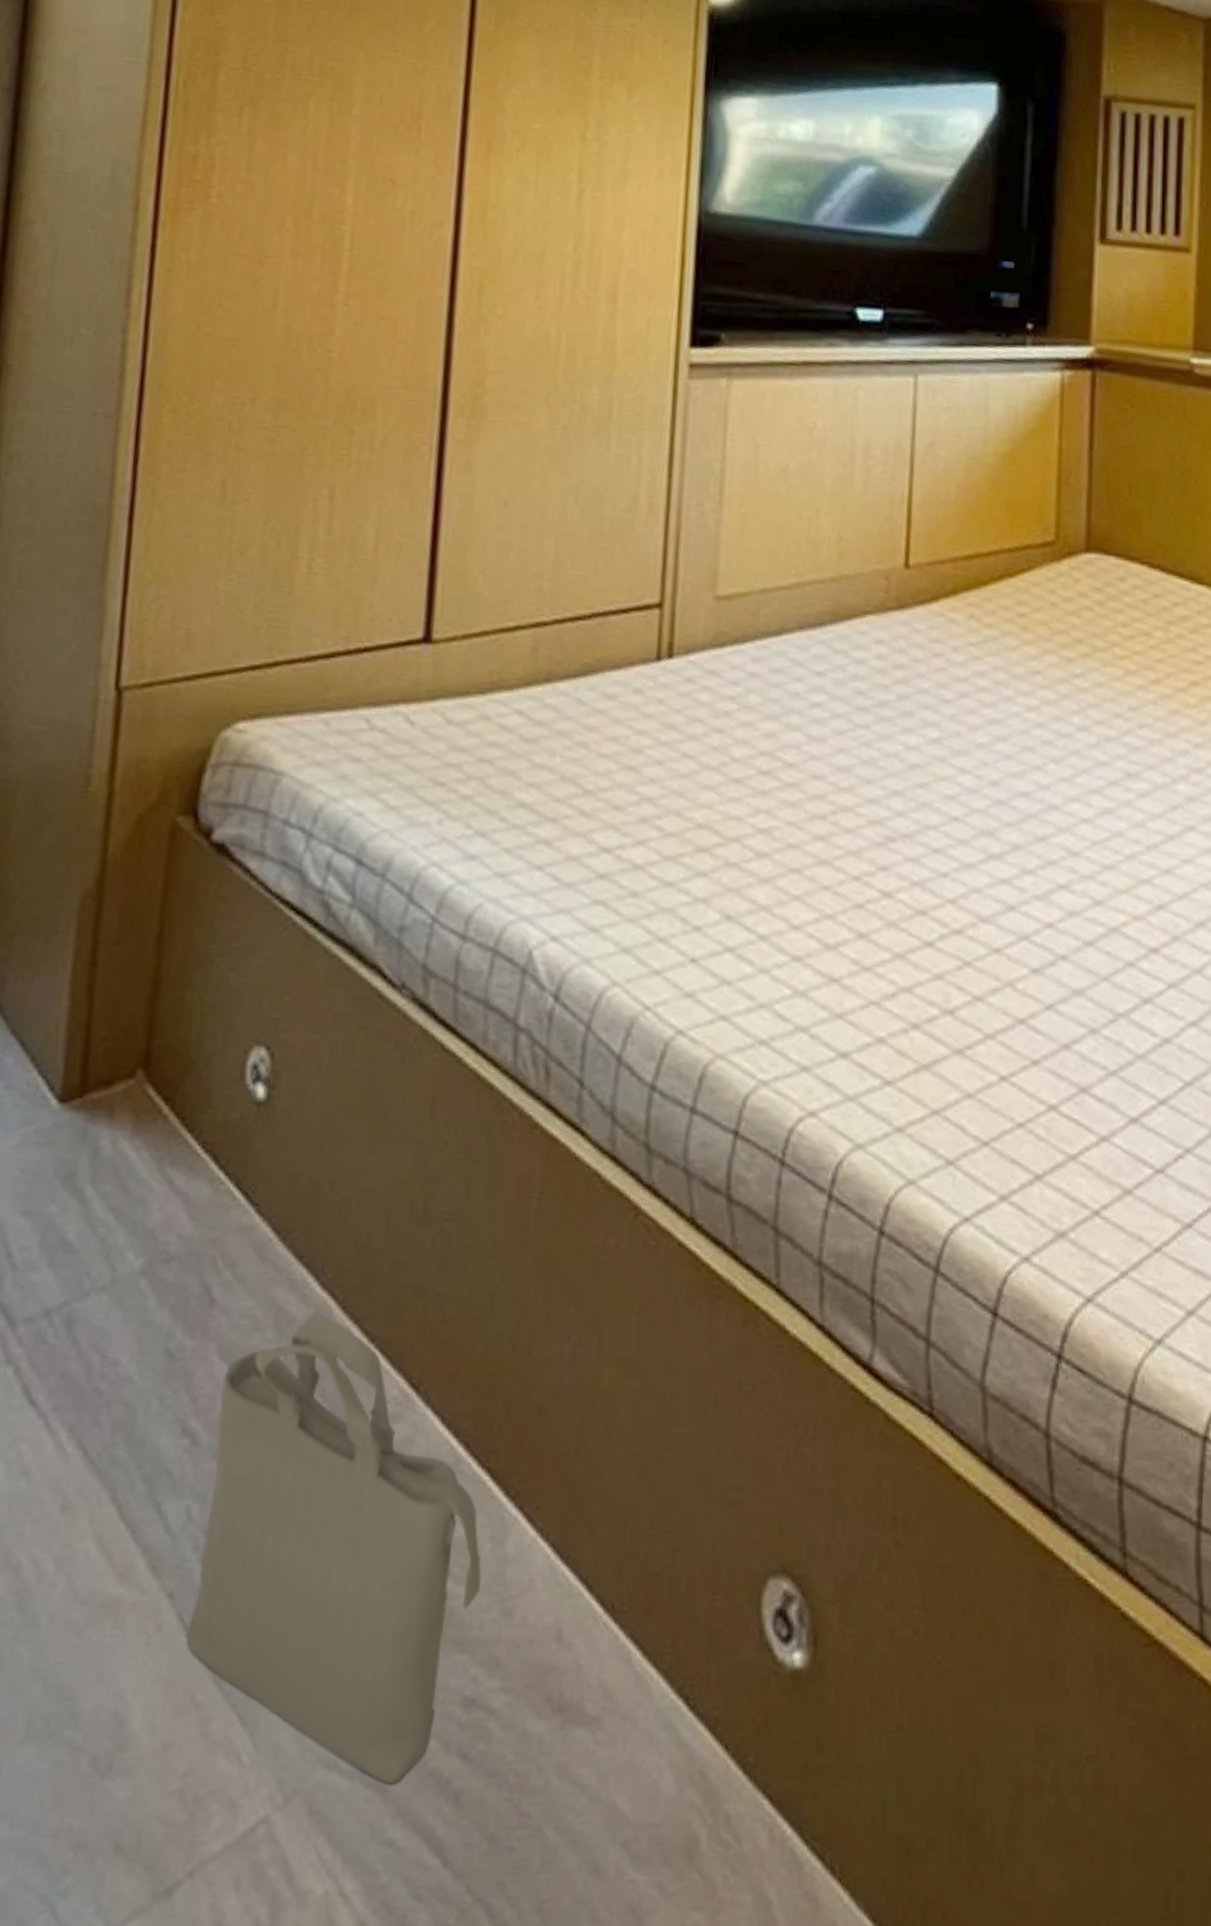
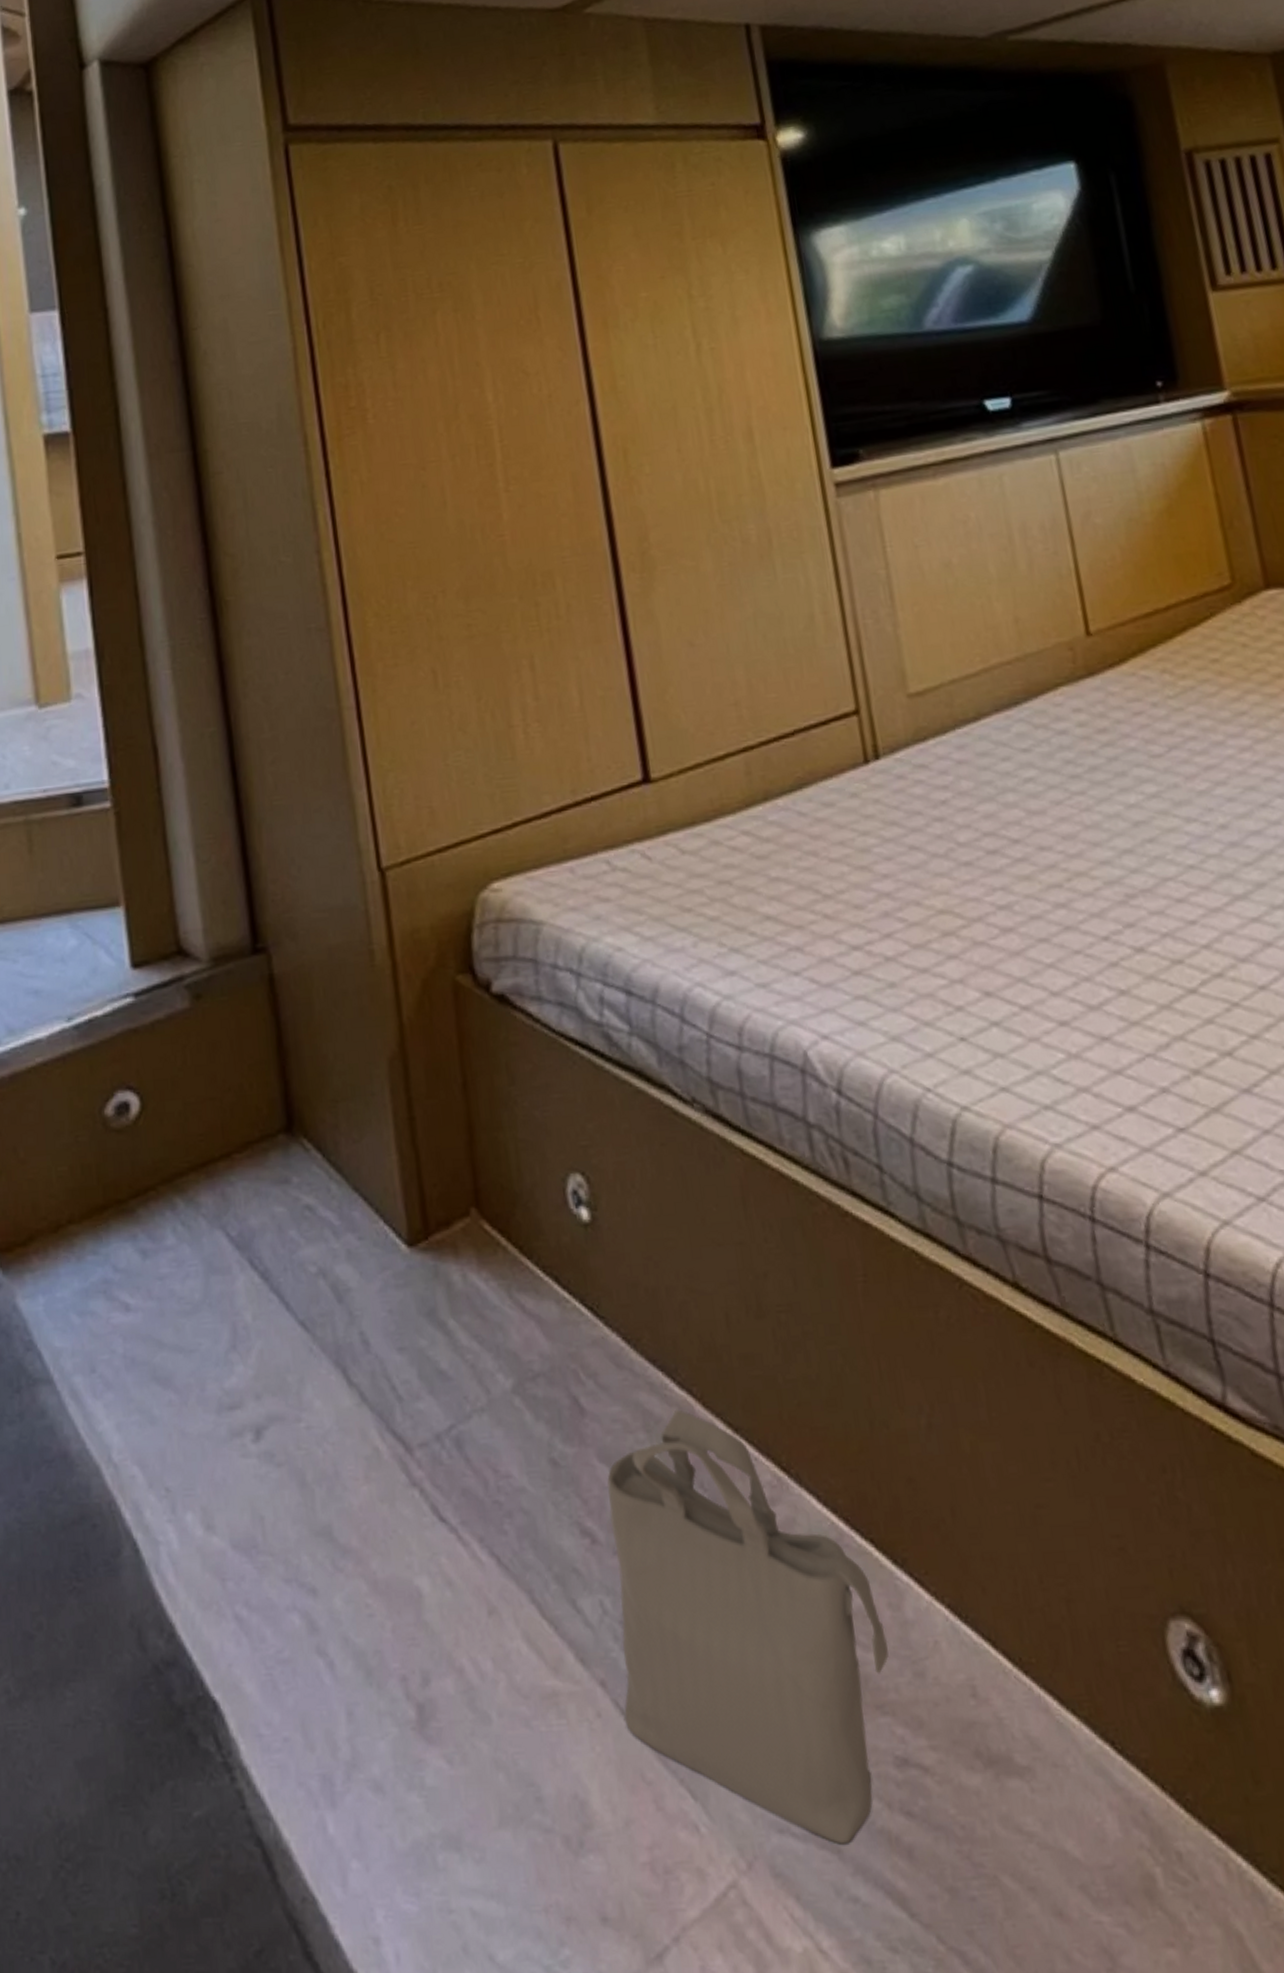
water bottle: present [989,260,1020,338] -> none [1112,326,1146,401]

